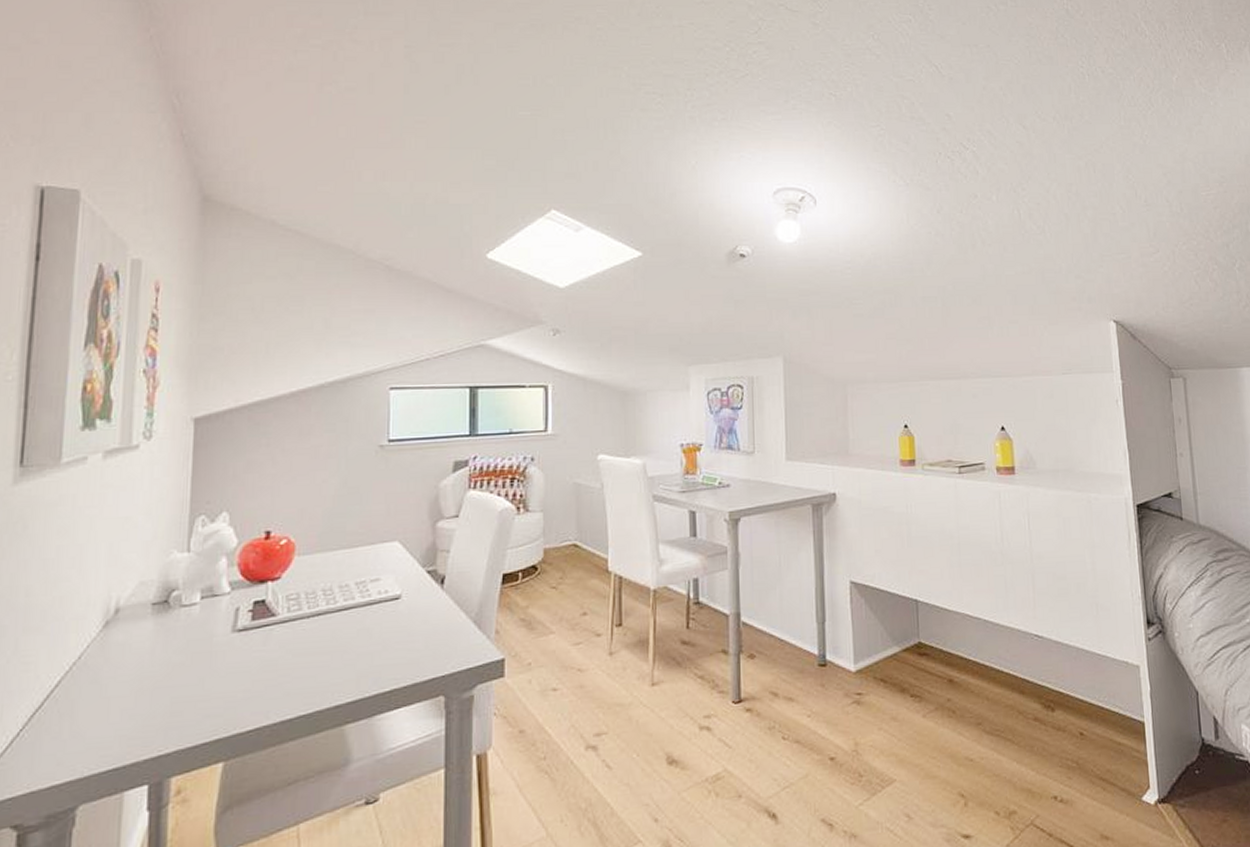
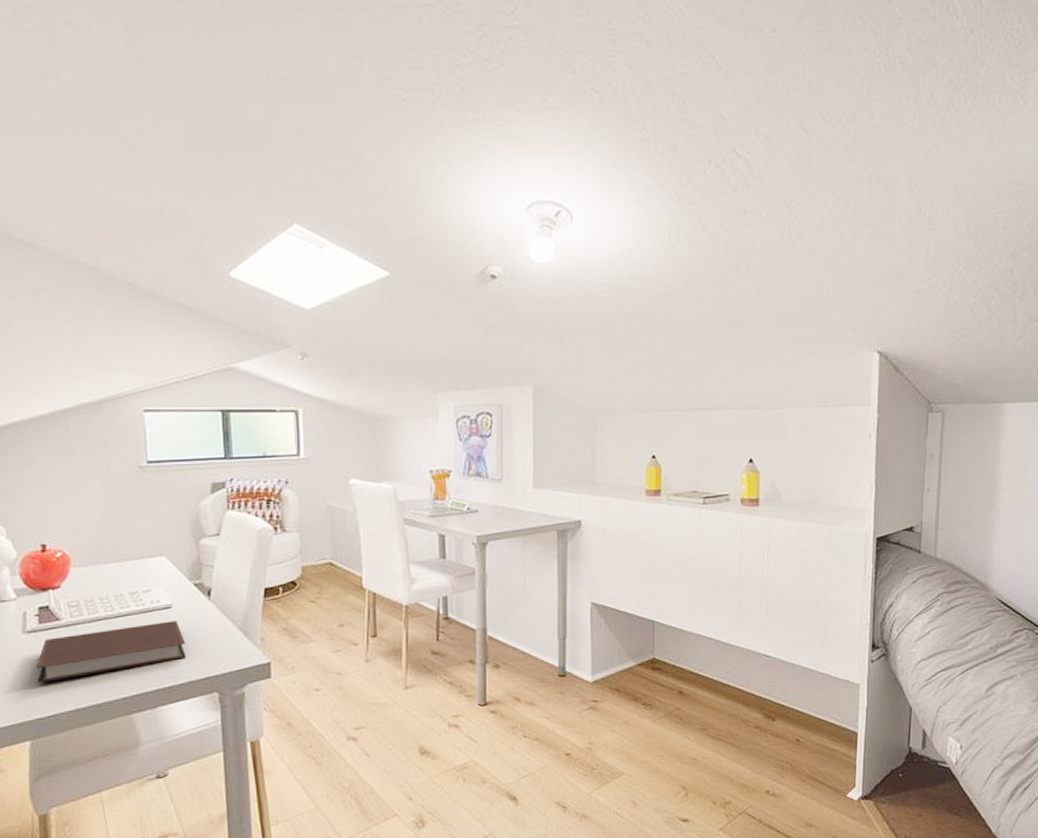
notebook: none [241,613,412,692] -> present [36,621,186,684]

